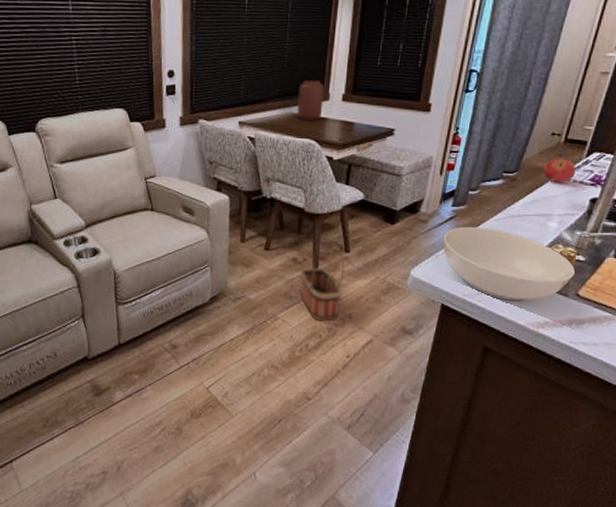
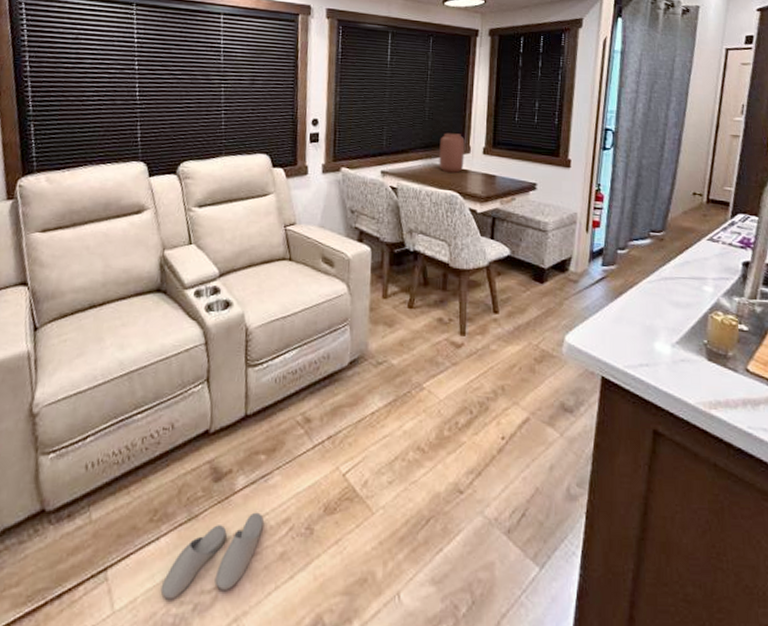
slippers: none [58,418,140,481] -> present [160,512,264,600]
basket: present [300,246,345,321] -> none [447,306,495,394]
bowl: present [443,226,576,300] -> none [596,288,741,375]
fruit: present [543,158,576,182] -> none [690,218,723,244]

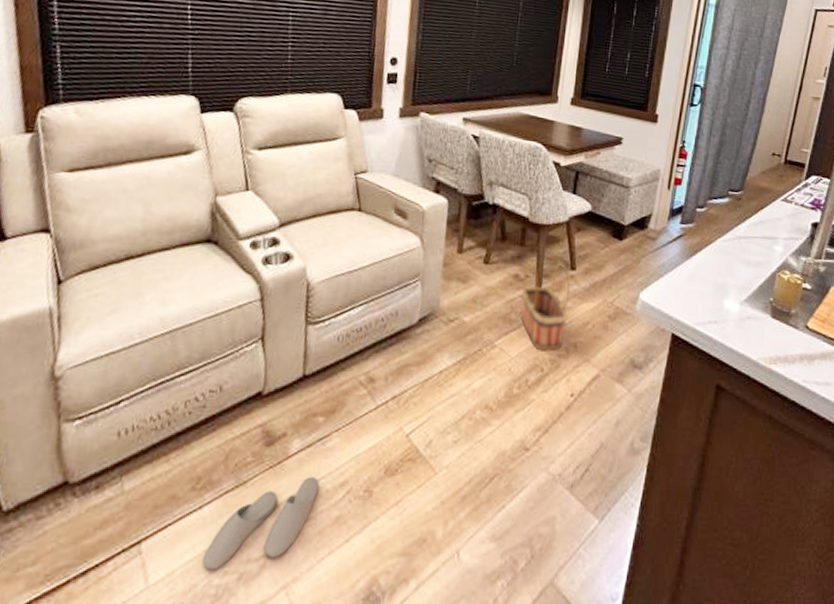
vase: present [439,133,465,174] -> none [524,80,553,125]
basket: none [447,306,495,394] -> present [521,261,571,351]

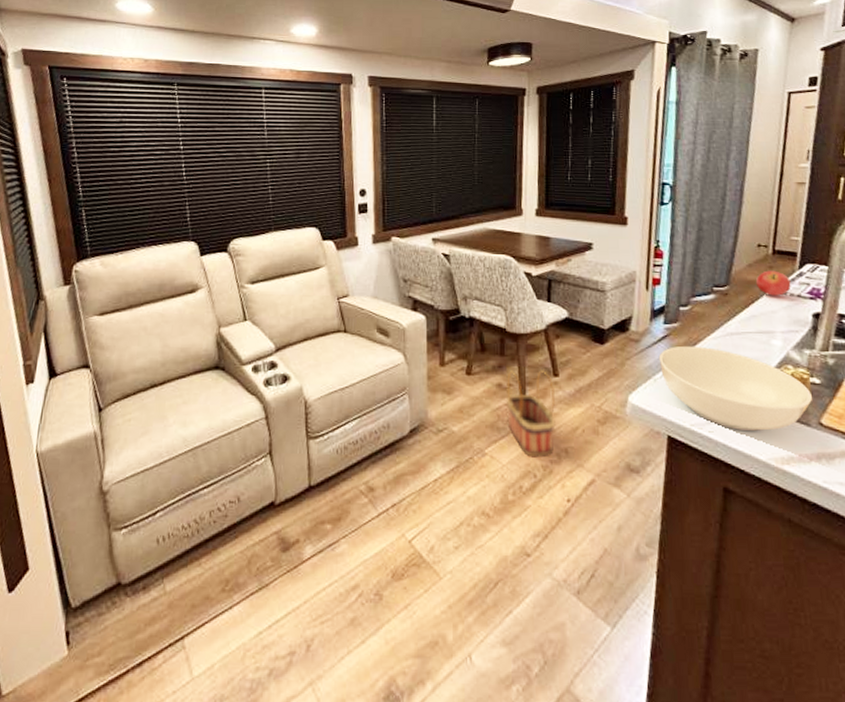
slippers: present [202,476,319,570] -> none [236,580,333,666]
bowl: none [672,246,803,332] -> present [658,345,813,431]
fruit: none [766,179,797,204] -> present [755,270,791,296]

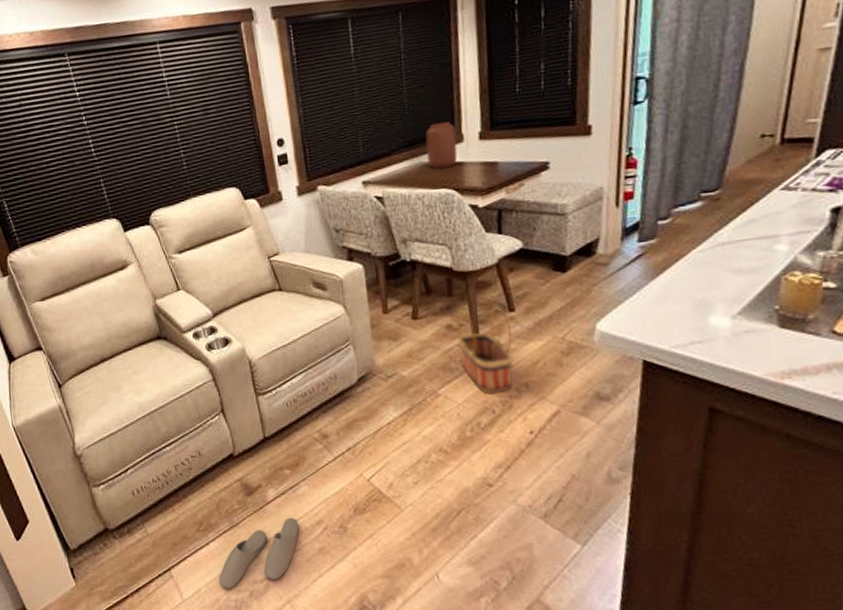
slippers: none [236,580,333,666] -> present [218,517,299,589]
vase: none [490,196,517,238] -> present [425,122,458,171]
bowl: present [658,345,813,431] -> none [632,262,826,348]
fruit: present [755,270,791,296] -> none [756,163,804,194]

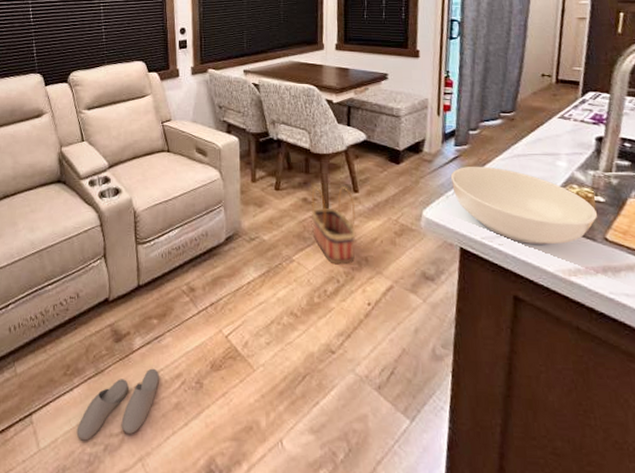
vase: present [425,122,458,171] -> none [295,33,319,69]
bowl: none [632,262,826,348] -> present [450,166,598,245]

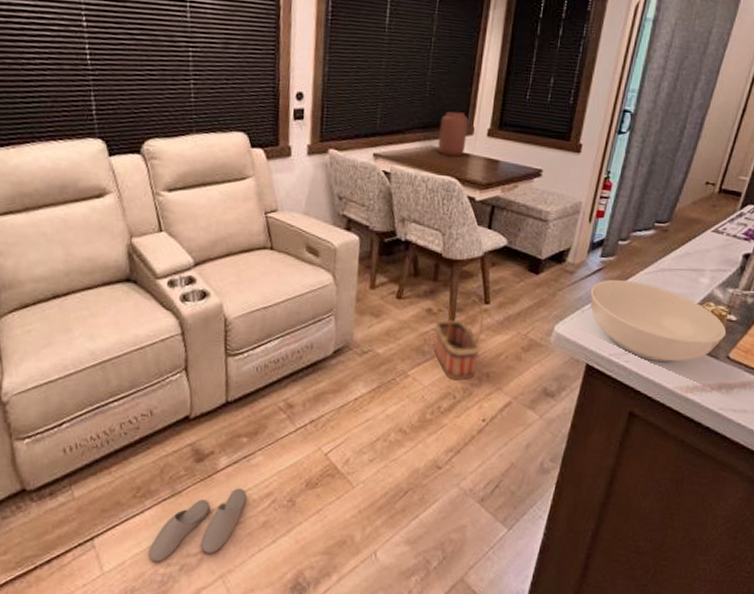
vase: none [295,33,319,69] -> present [437,111,468,158]

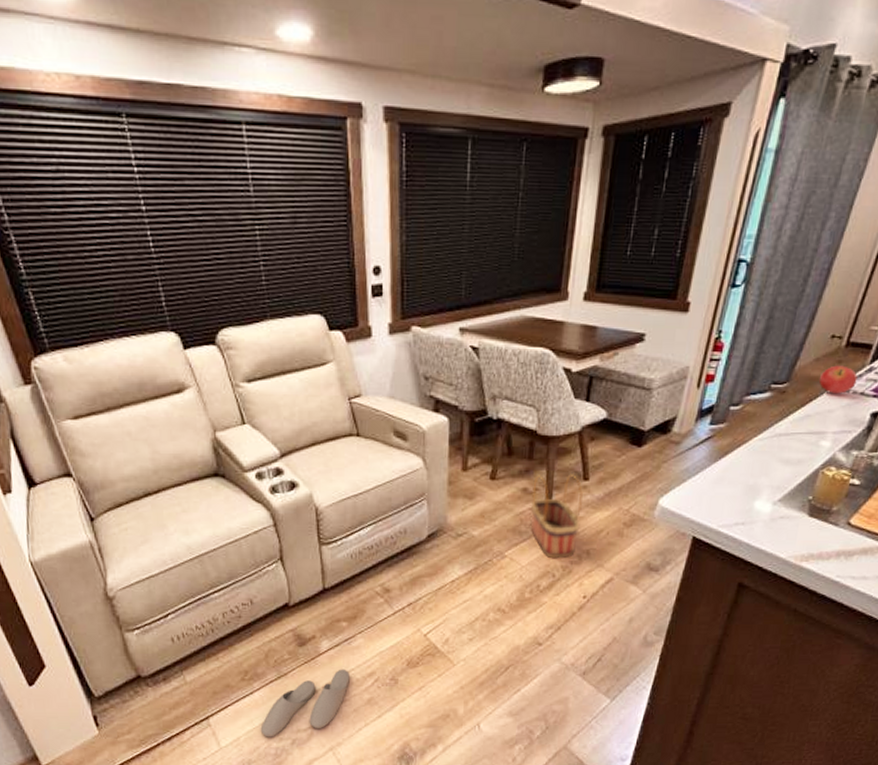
vase: present [437,111,468,158] -> none [529,275,562,327]
bowl: present [590,279,727,362] -> none [697,447,849,531]
fruit: none [696,209,730,235] -> present [818,365,858,394]

